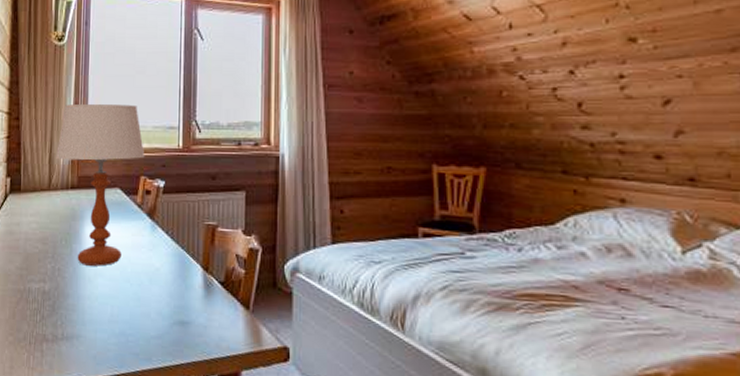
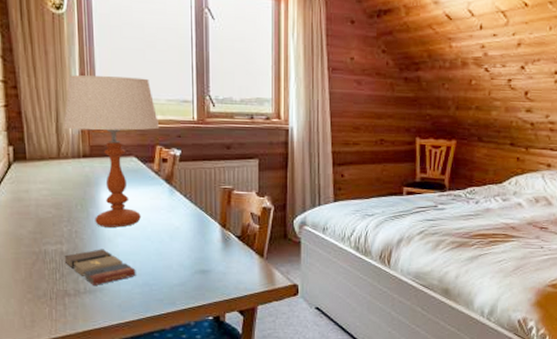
book set: none [45,289,113,332] -> present [64,249,136,286]

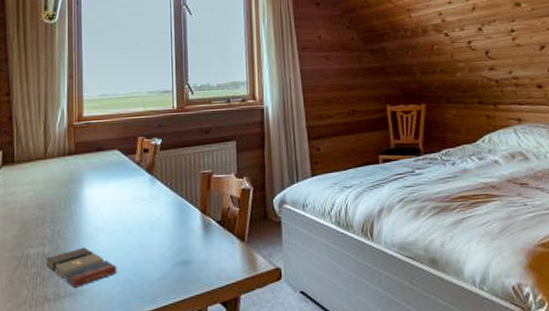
table lamp: present [63,75,160,227] -> none [50,74,142,224]

